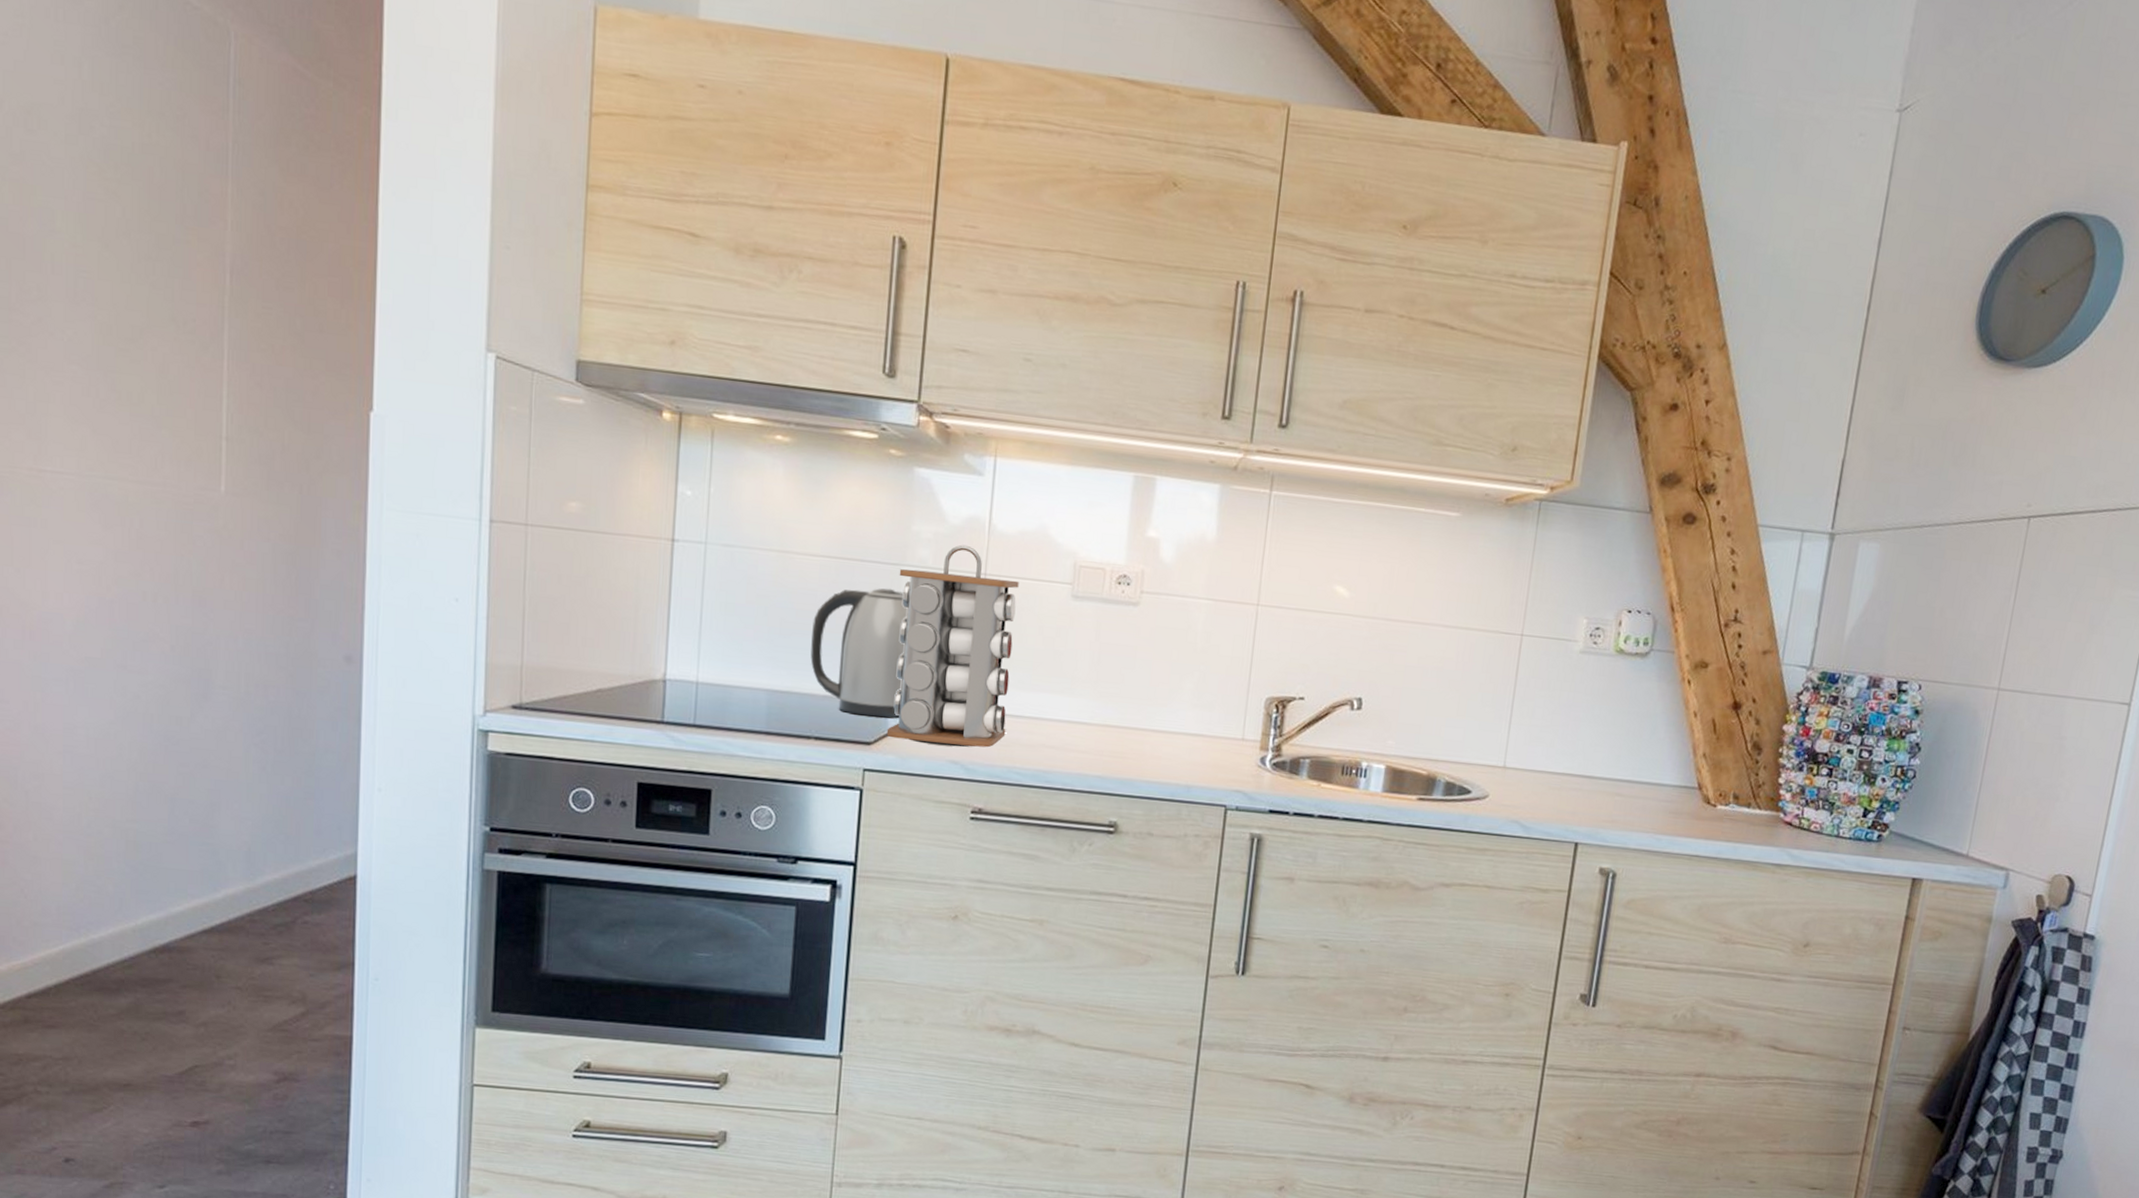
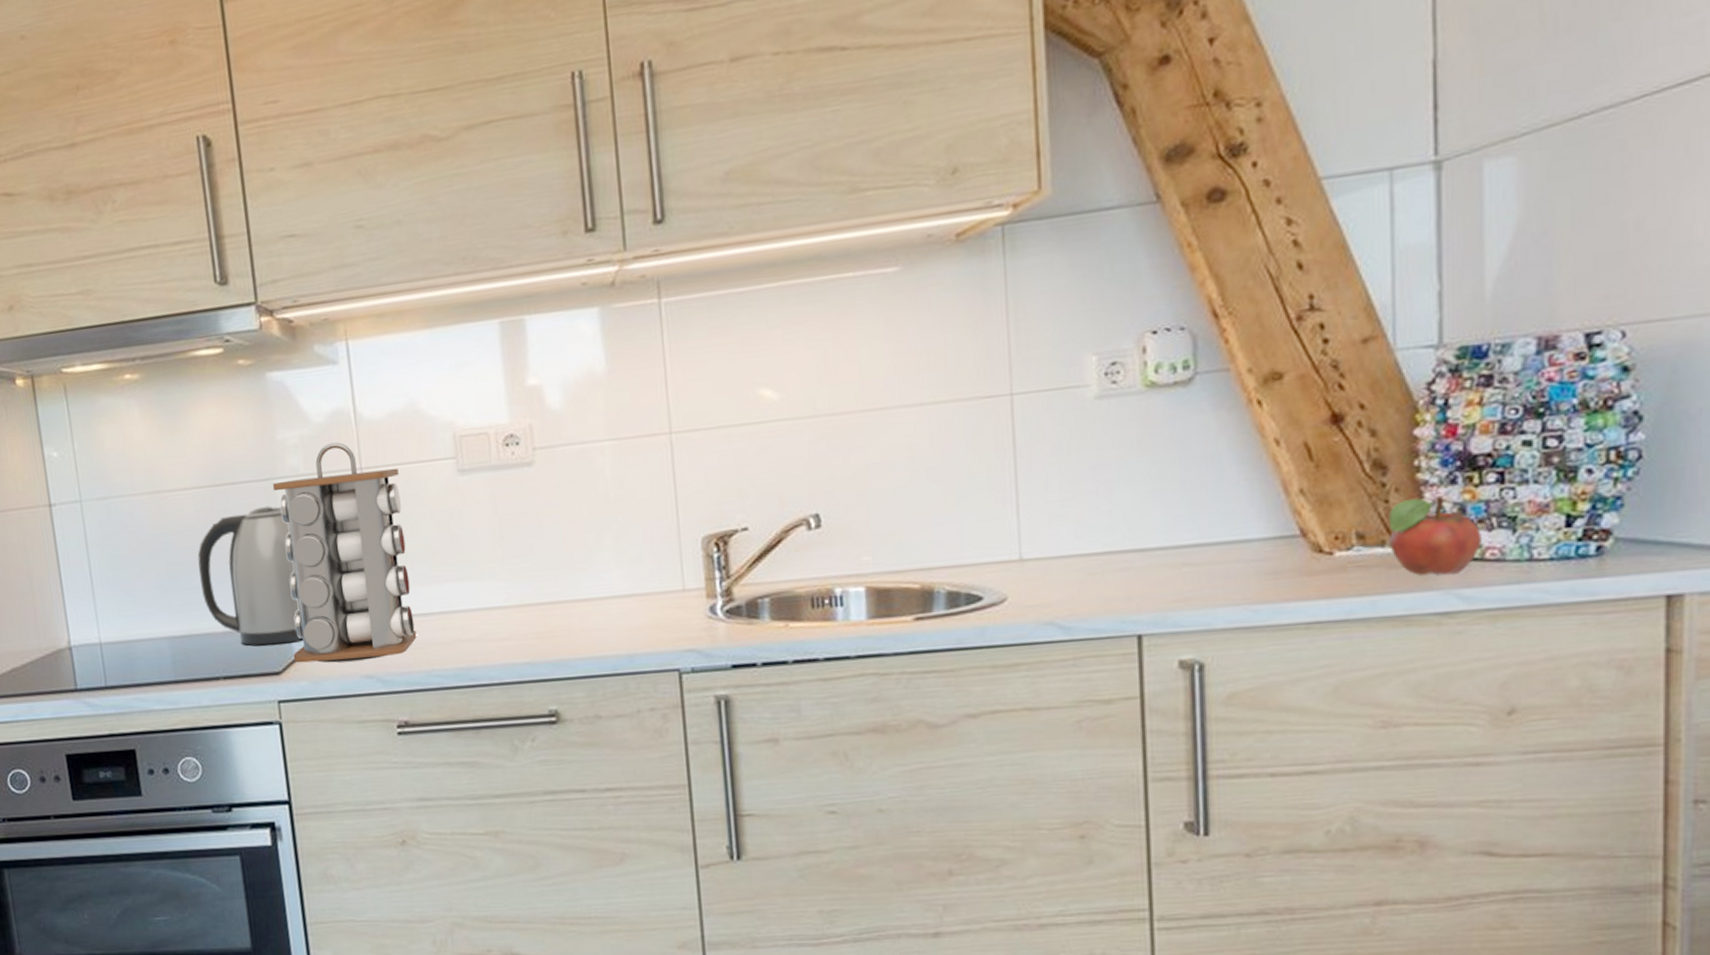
fruit: none [1753,775,1811,838] -> present [1389,495,1482,576]

